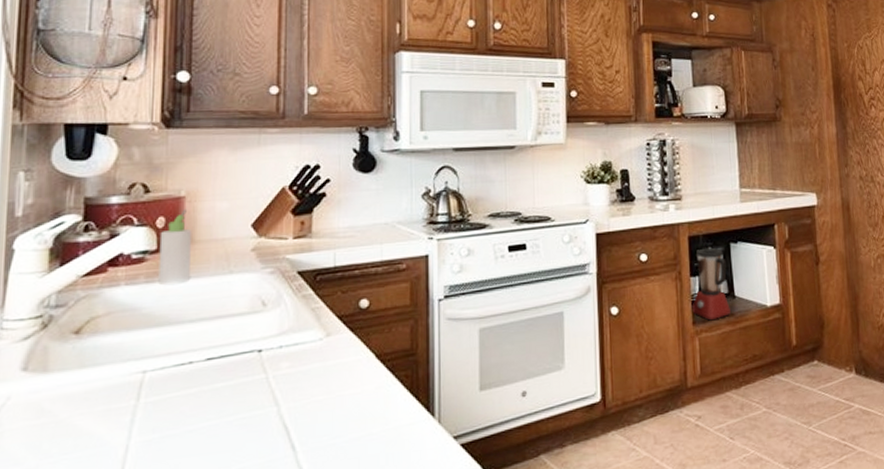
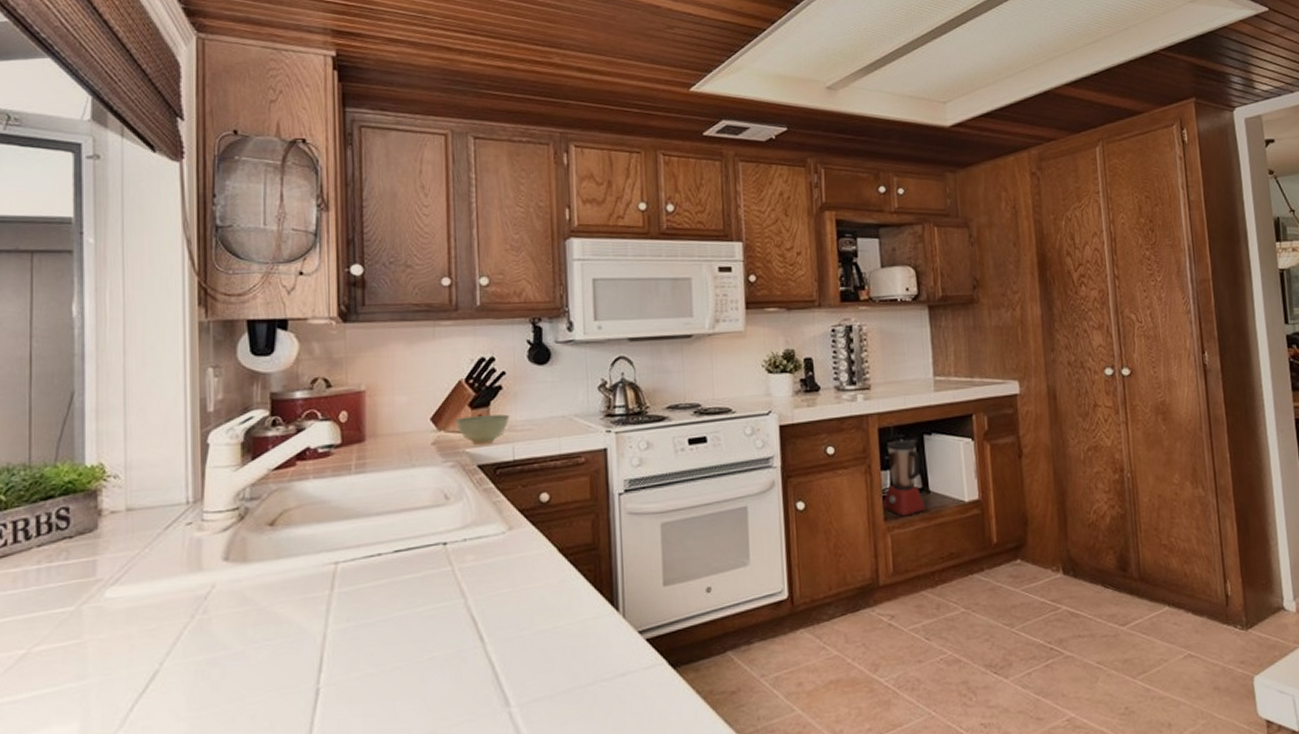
bottle: present [158,208,193,286] -> none [343,403,375,479]
bowl: none [277,221,333,252] -> present [456,414,510,446]

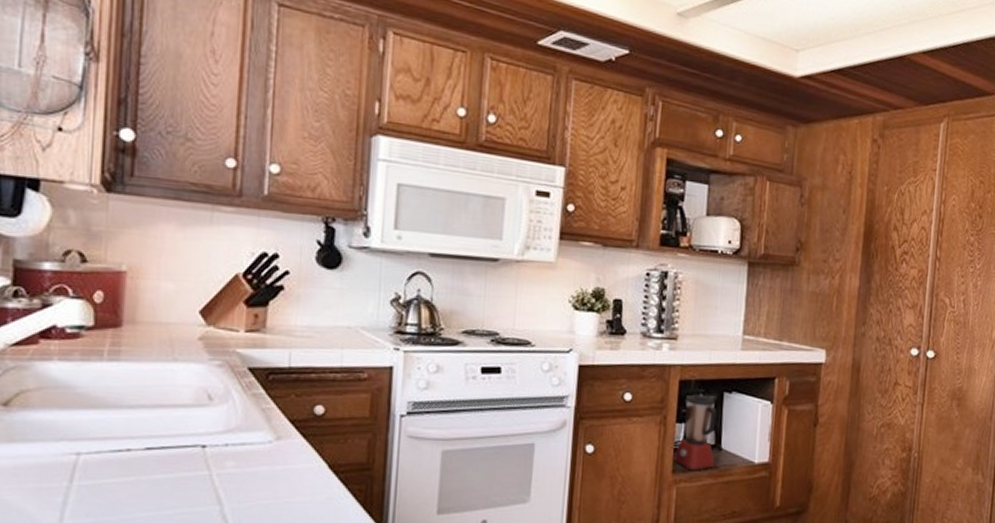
bowl: present [456,414,510,446] -> none [228,314,290,348]

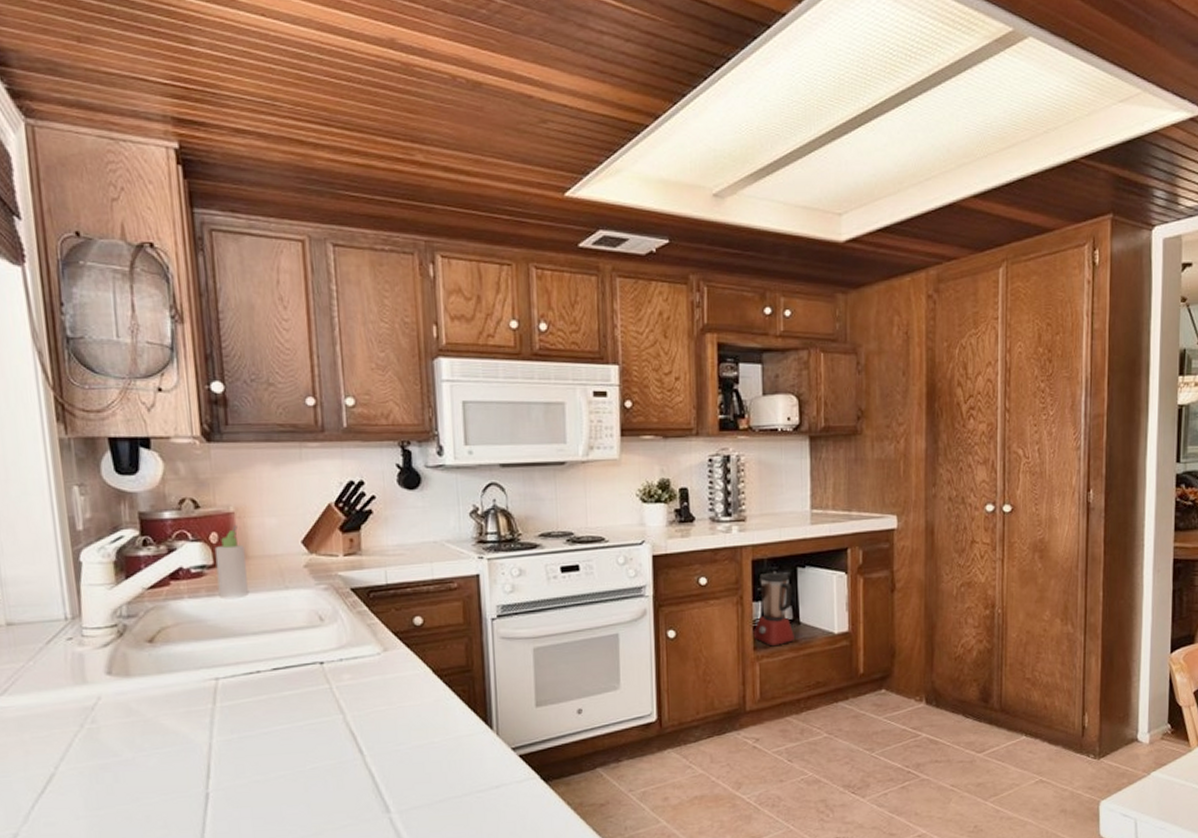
bottle: none [95,285,134,367] -> present [214,524,248,600]

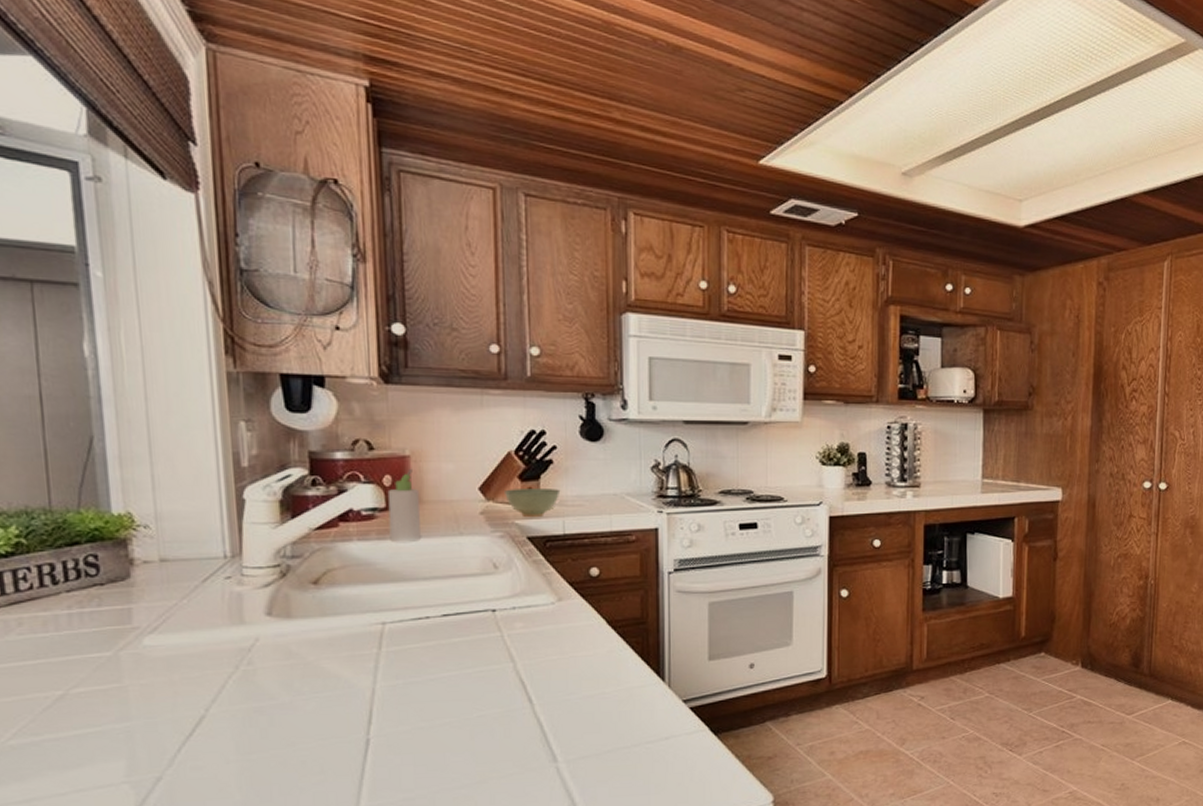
bowl: none [327,539,382,570] -> present [505,489,561,518]
blender: present [752,572,794,647] -> none [921,537,962,609]

